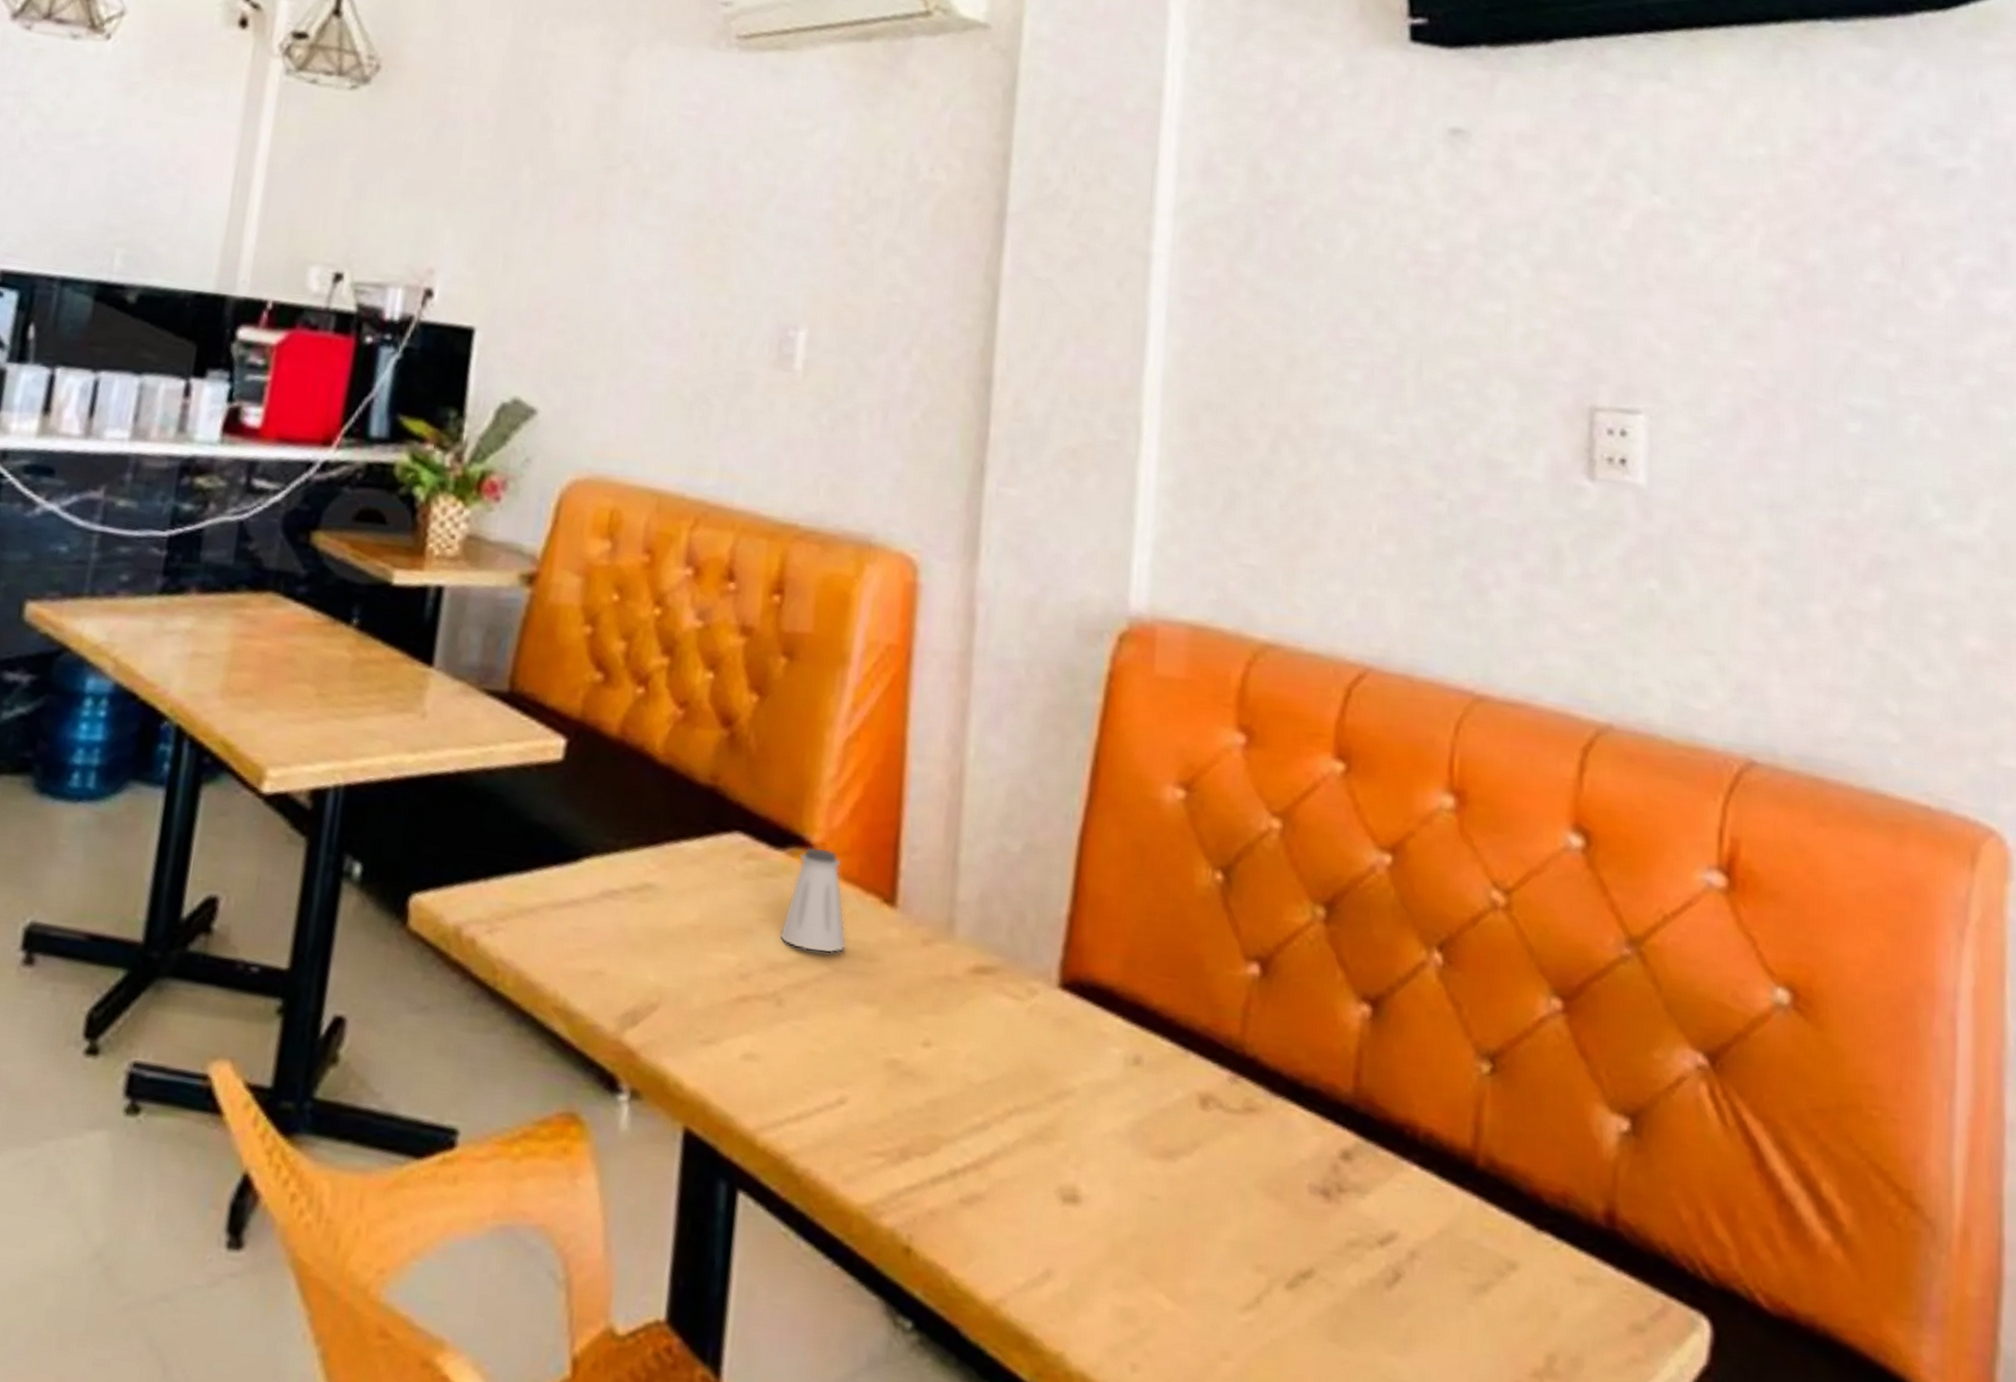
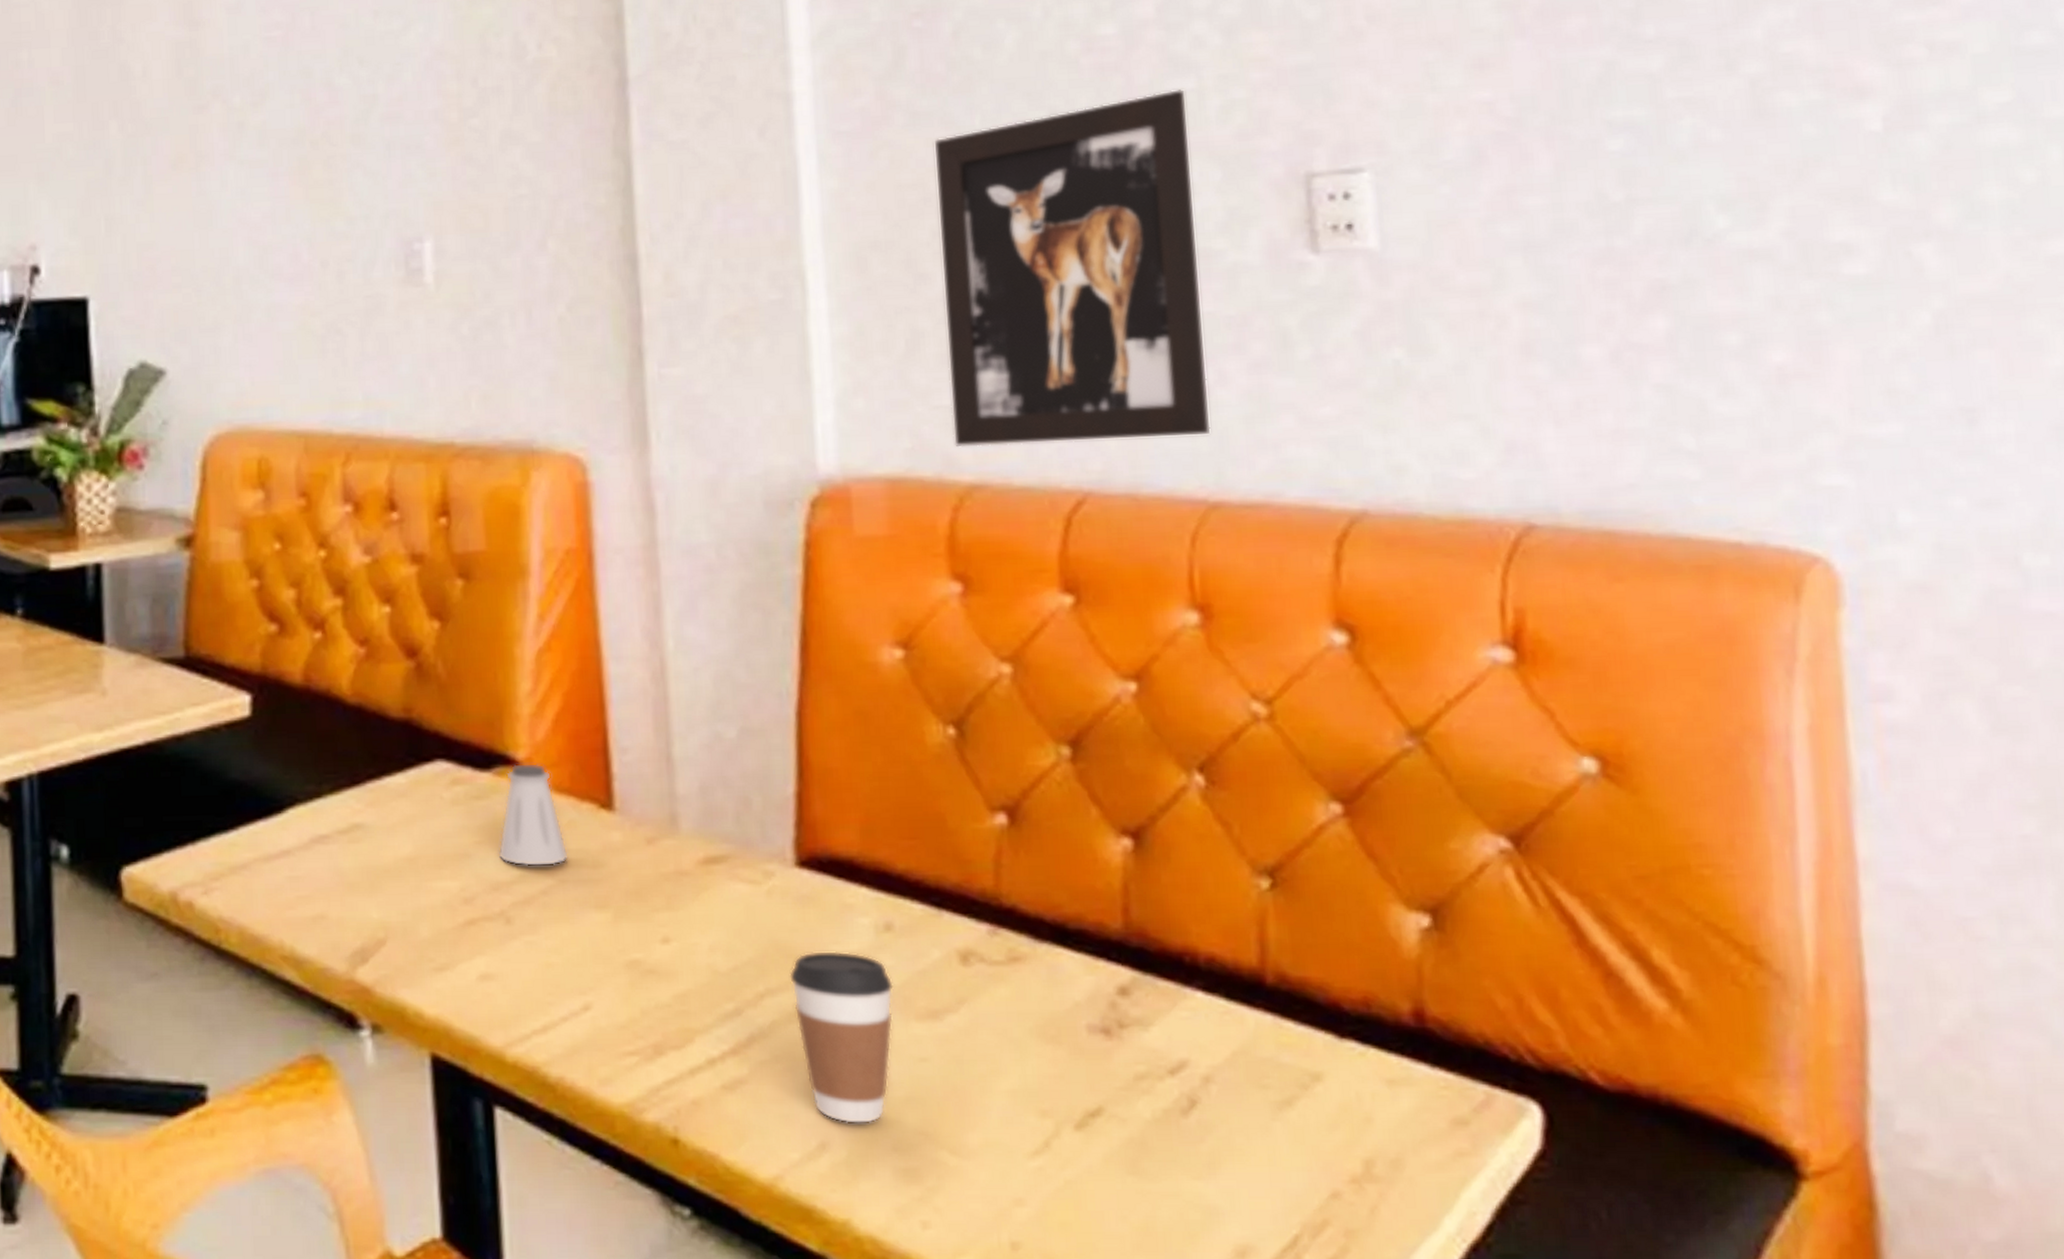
coffee cup: none [1037,1075,1135,1257] -> present [788,950,894,1125]
wall art: none [1254,310,1496,631] -> present [933,88,1211,447]

